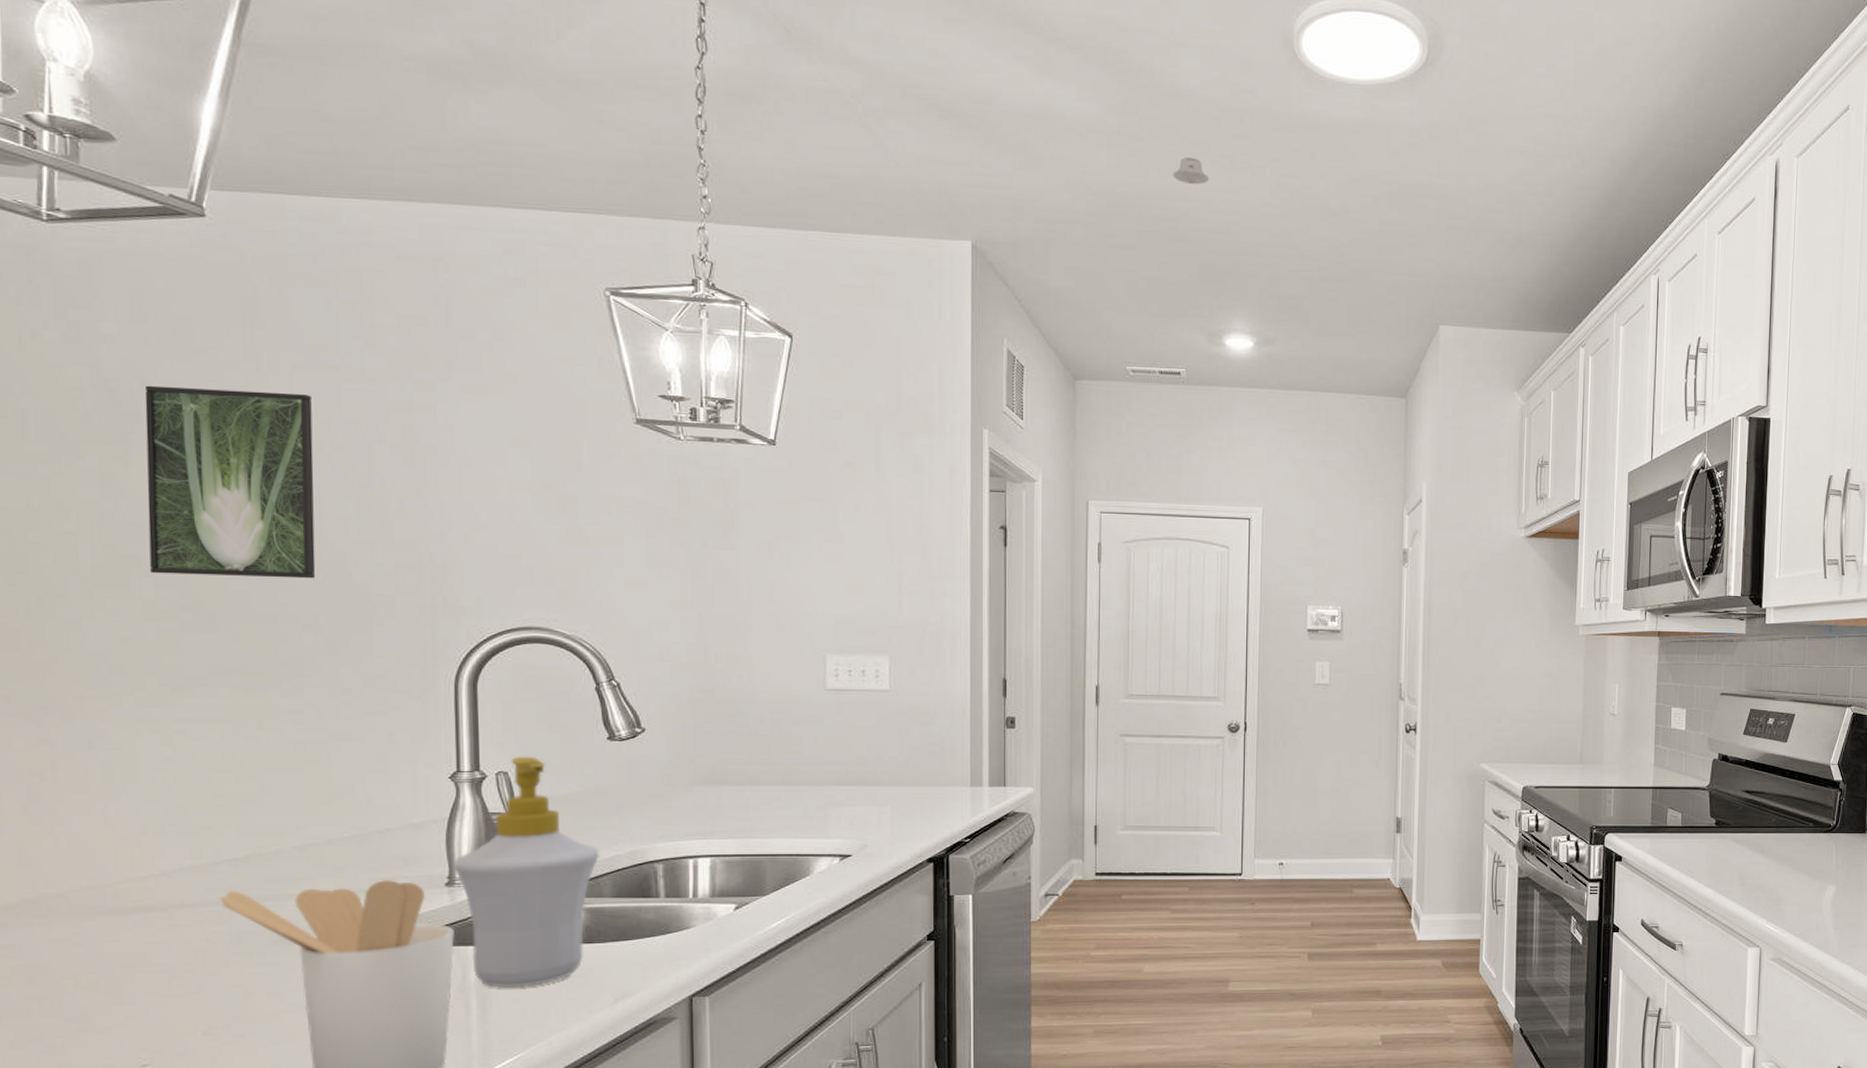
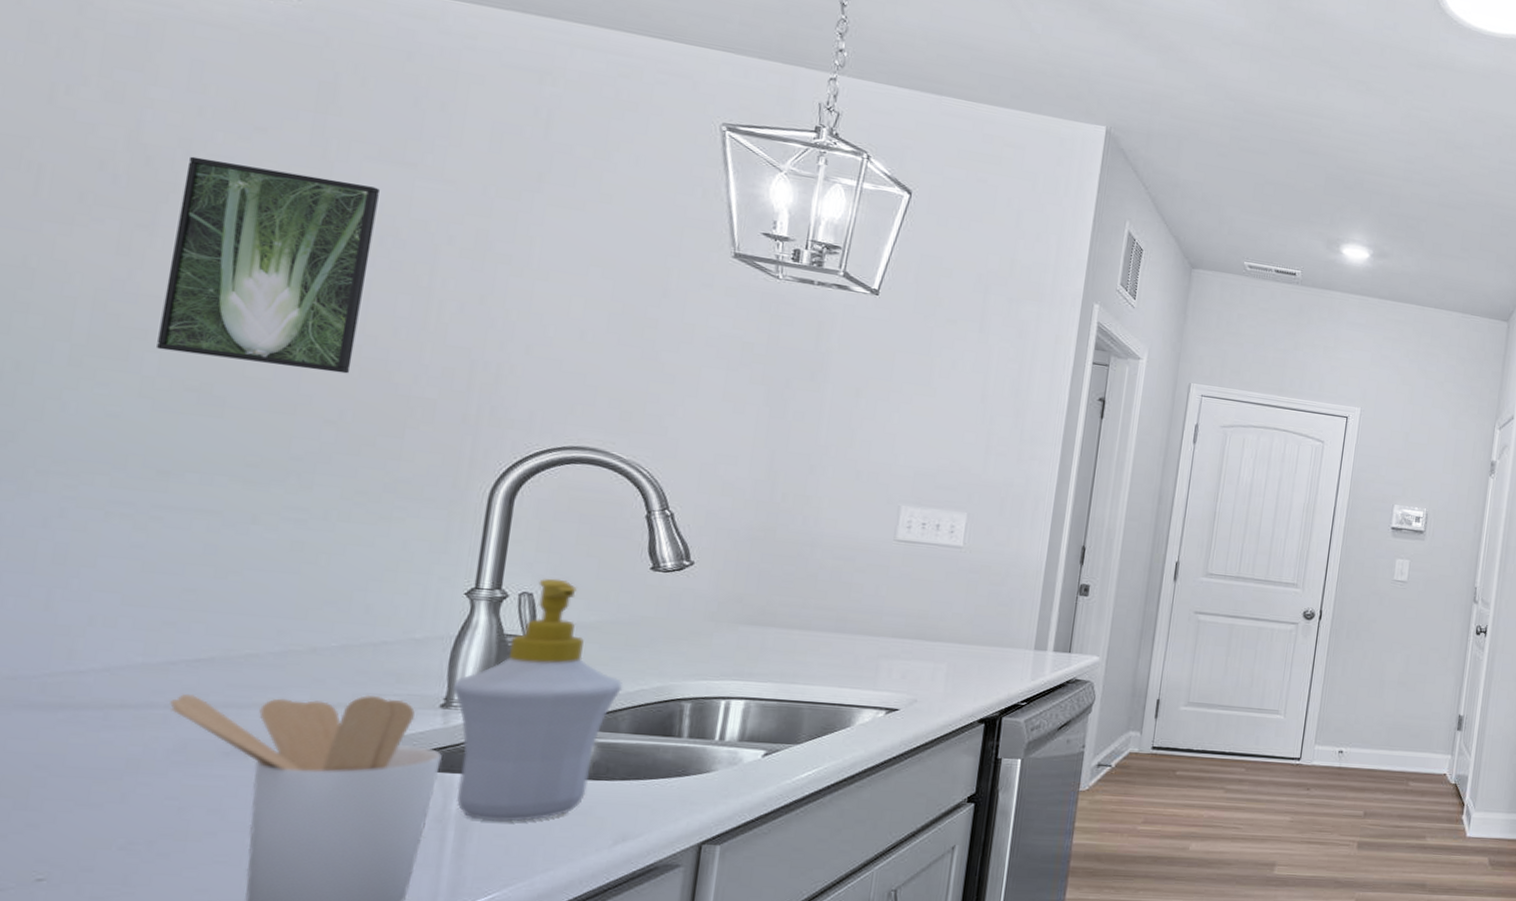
recessed light: present [1173,157,1210,185] -> none [1310,78,1345,105]

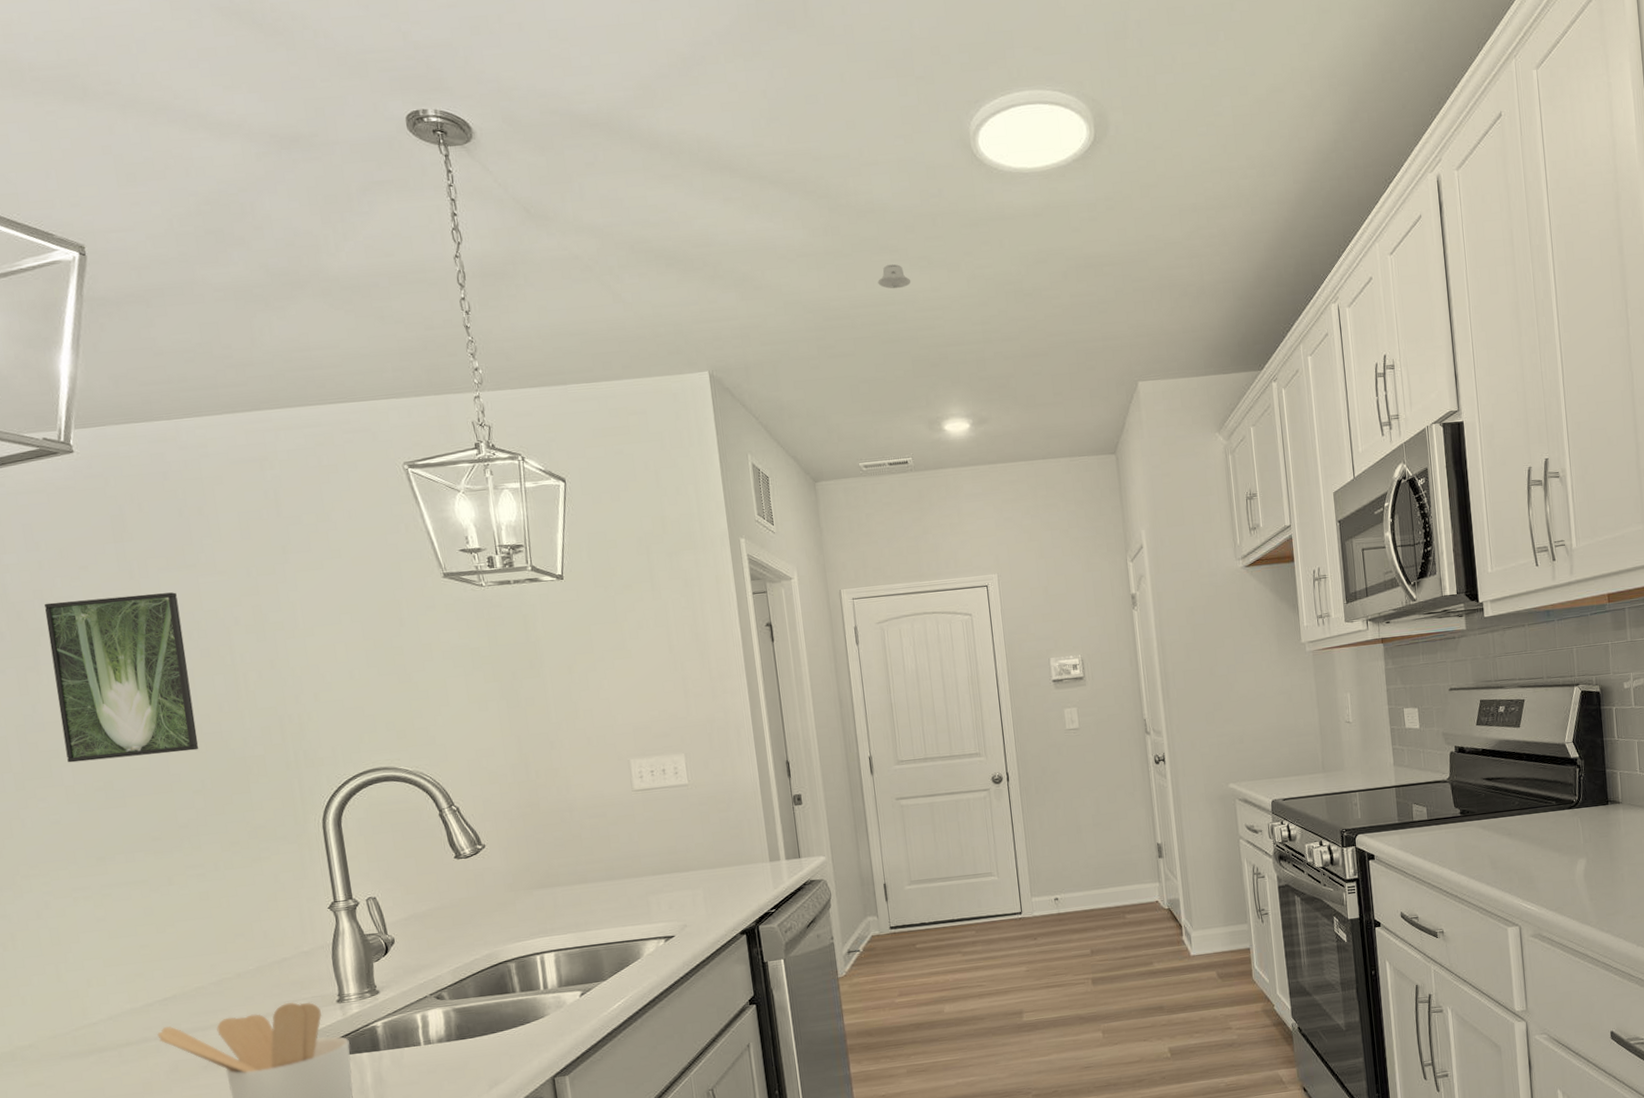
soap bottle: present [452,578,623,822] -> none [340,881,462,1087]
recessed light: none [1310,78,1345,105] -> present [878,263,911,289]

